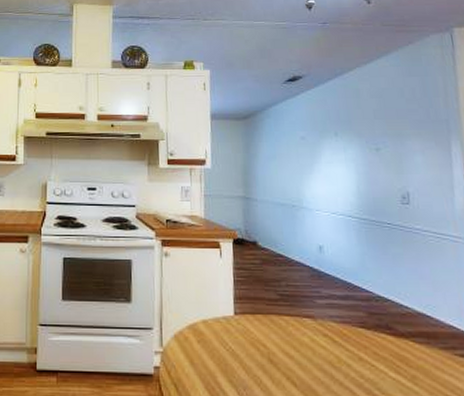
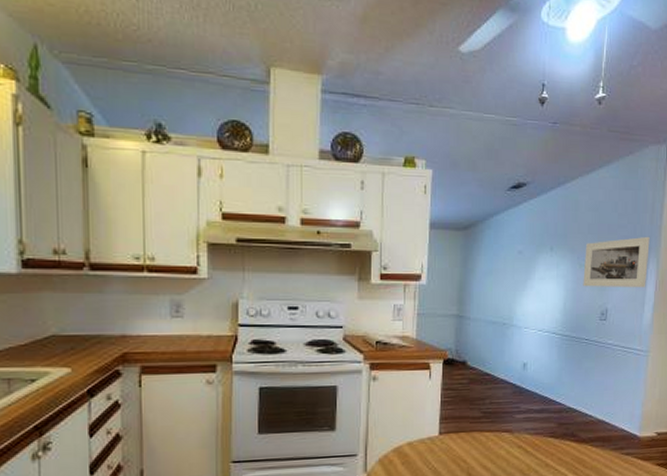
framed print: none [373,119,452,172] -> present [583,236,650,288]

